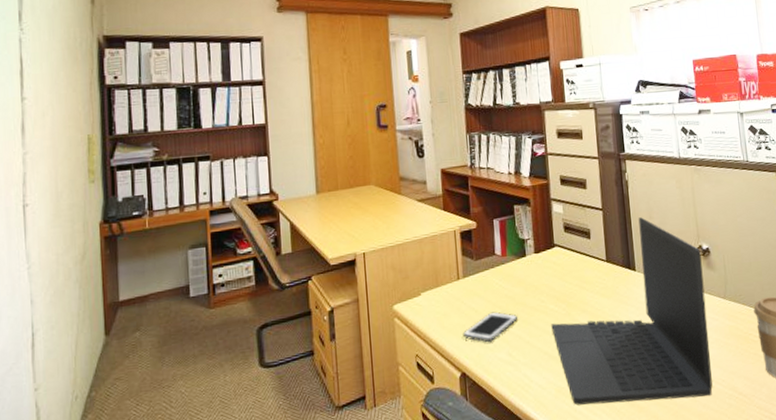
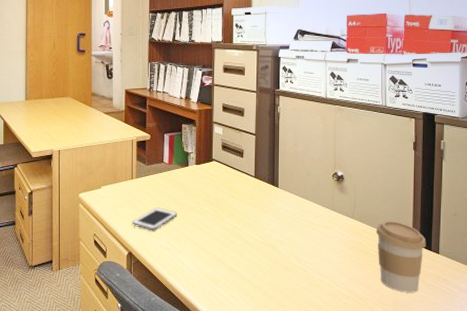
laptop: present [551,217,713,405] -> none [204,144,336,295]

